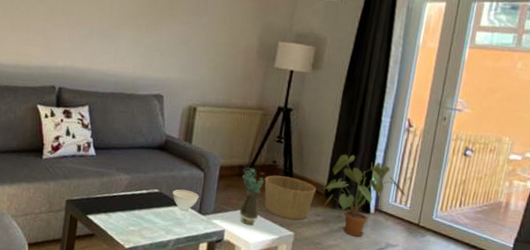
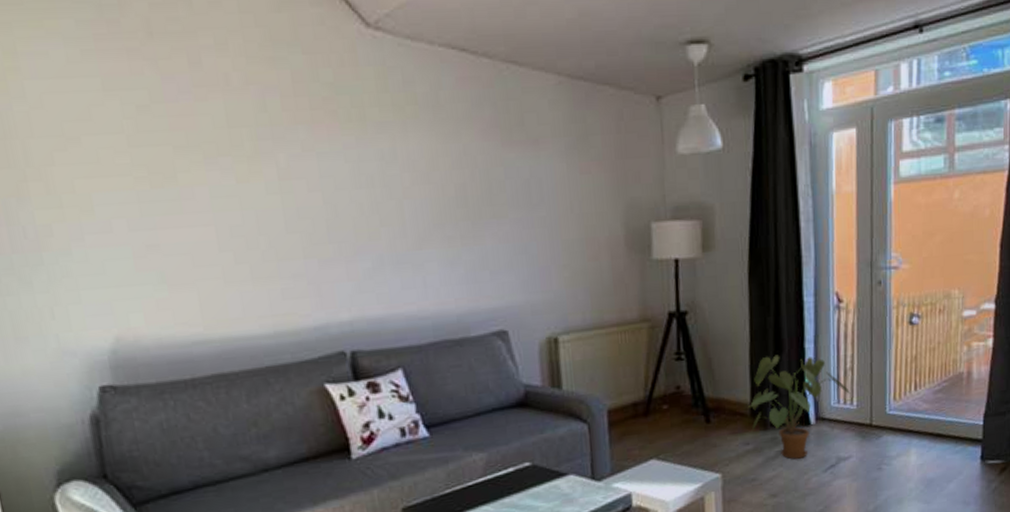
bowl: present [172,189,200,212] -> none [550,452,588,483]
vase: present [239,165,264,226] -> none [639,401,672,479]
basket: present [264,175,317,220] -> none [669,402,739,459]

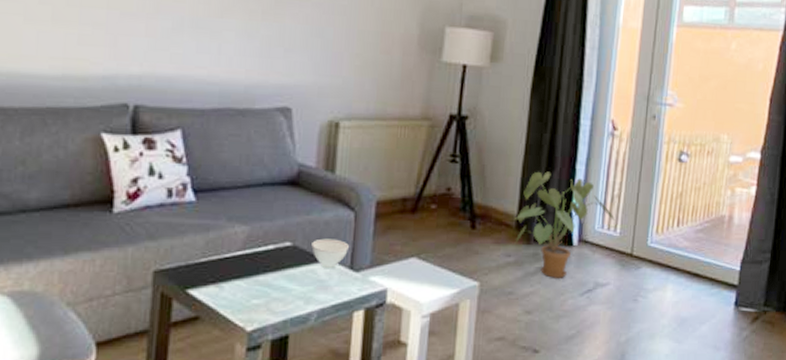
bowl: none [550,452,588,483] -> present [311,238,350,269]

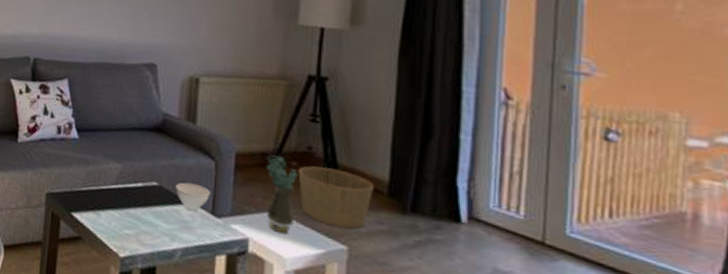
vase: none [405,197,437,279] -> present [266,152,298,234]
basket: none [437,206,505,265] -> present [298,166,375,229]
house plant: present [514,171,618,278] -> none [386,138,521,257]

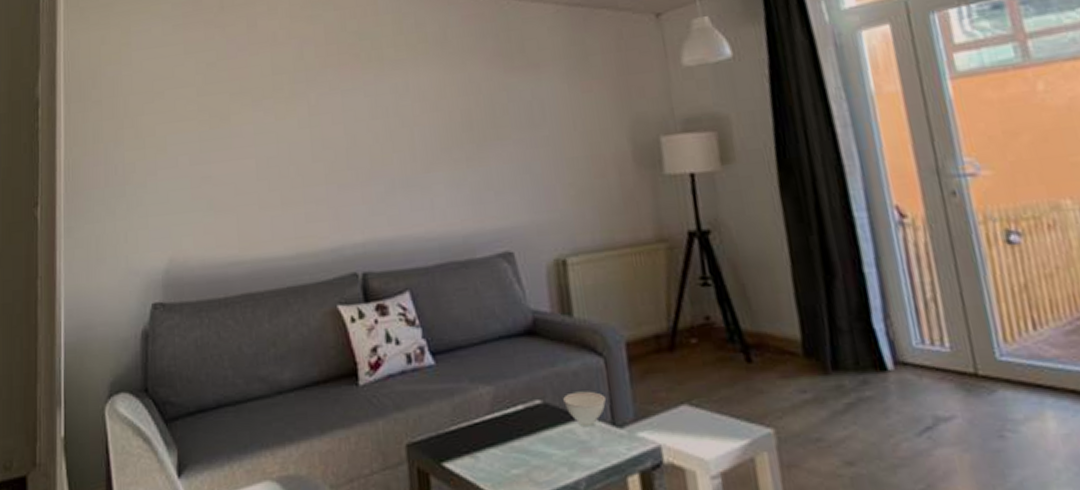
vase: present [266,152,298,234] -> none [661,333,709,431]
basket: present [298,166,375,229] -> none [699,336,788,408]

